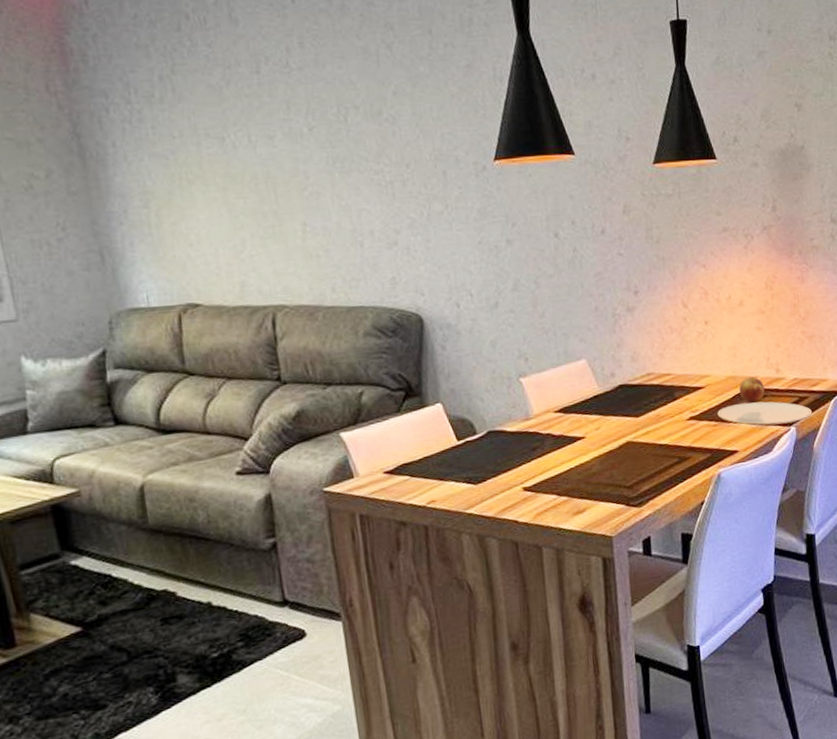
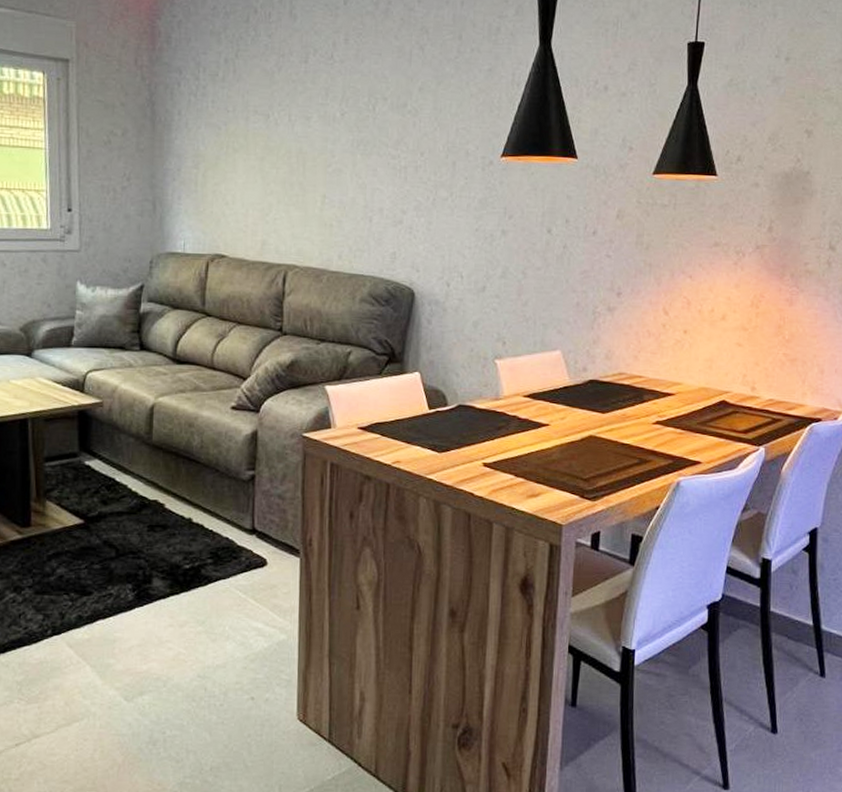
plate: present [717,401,812,426] -> none [685,416,785,443]
fruit: present [738,376,765,403] -> none [710,391,737,417]

